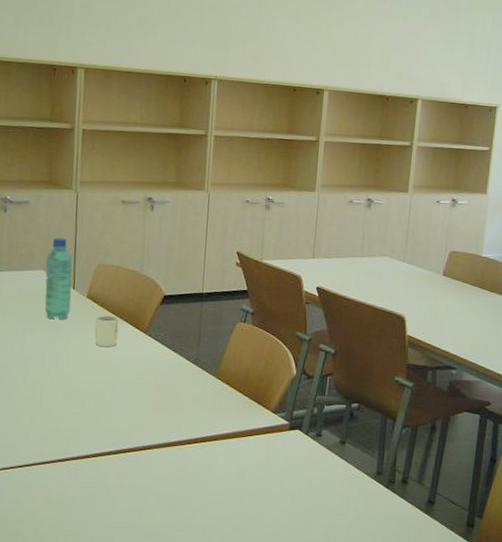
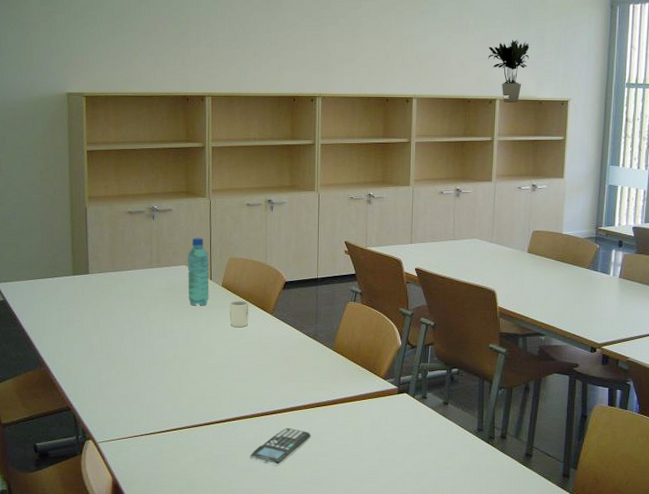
calculator: none [111,467,186,510] -> present [249,428,311,465]
potted plant: none [411,32,459,105] -> present [488,39,530,103]

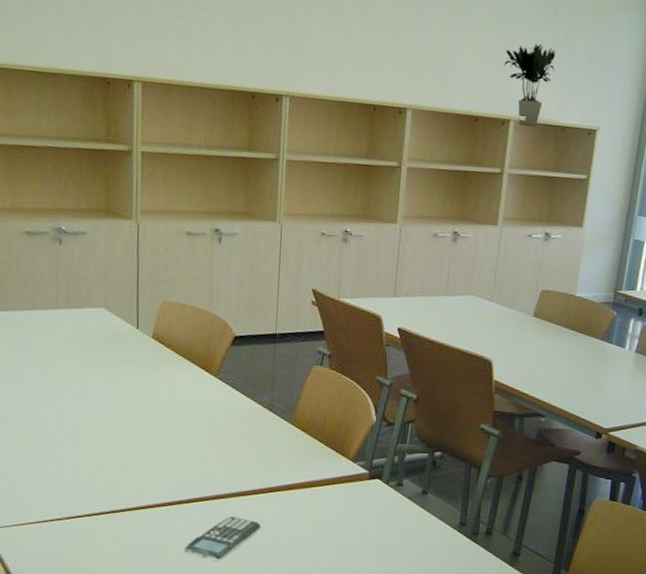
water bottle: present [187,238,209,305] -> none [106,272,135,361]
mug: present [229,301,249,328] -> none [161,357,187,392]

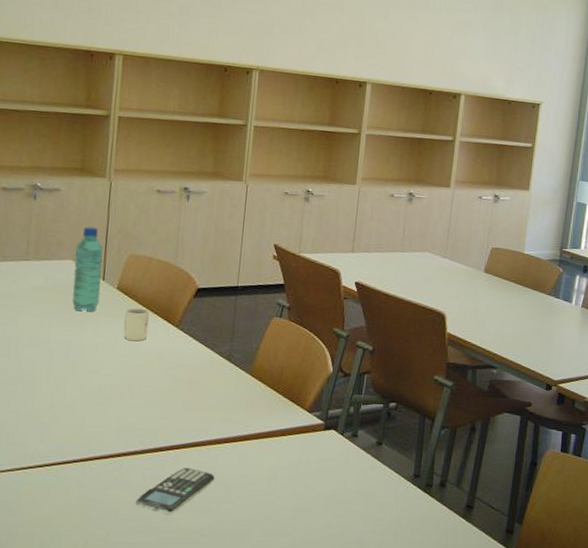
water bottle: none [106,272,135,361] -> present [72,227,104,311]
mug: none [161,357,187,392] -> present [123,308,150,342]
potted plant: present [503,43,556,127] -> none [455,28,502,101]

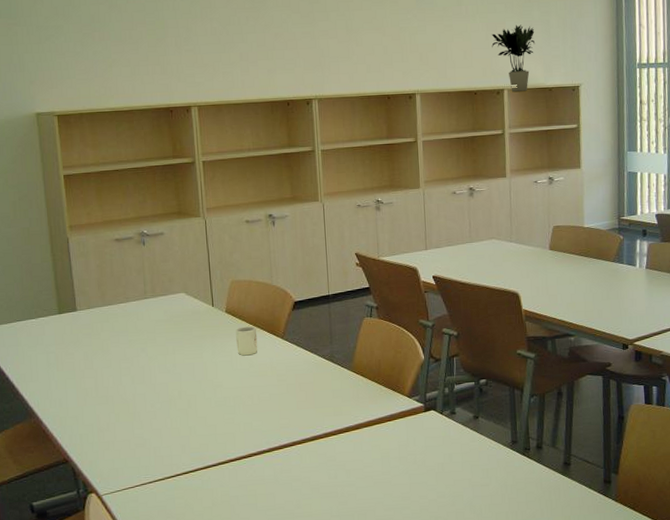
water bottle: present [72,227,104,311] -> none [185,261,213,335]
calculator: present [135,468,215,514] -> none [270,459,335,501]
potted plant: none [455,28,502,101] -> present [491,24,536,93]

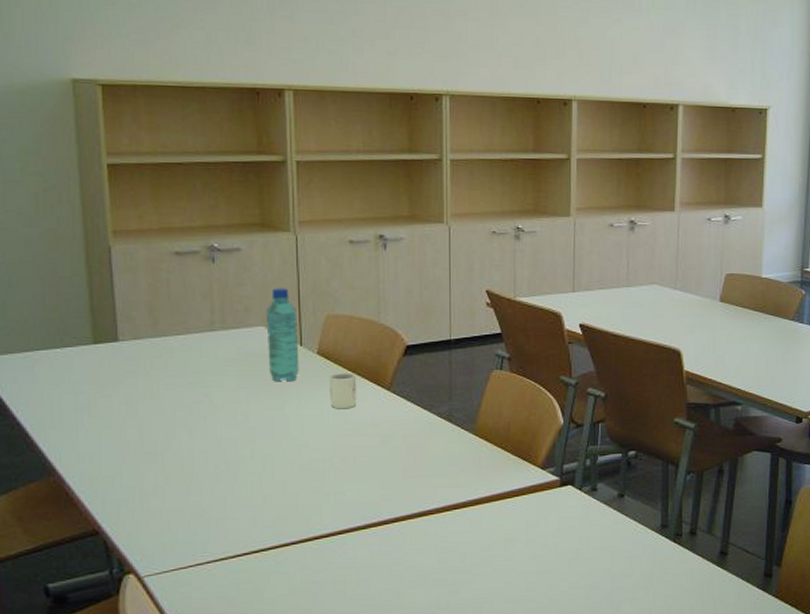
water bottle: none [185,261,213,335] -> present [266,288,300,381]
potted plant: present [491,24,536,93] -> none [667,27,720,110]

